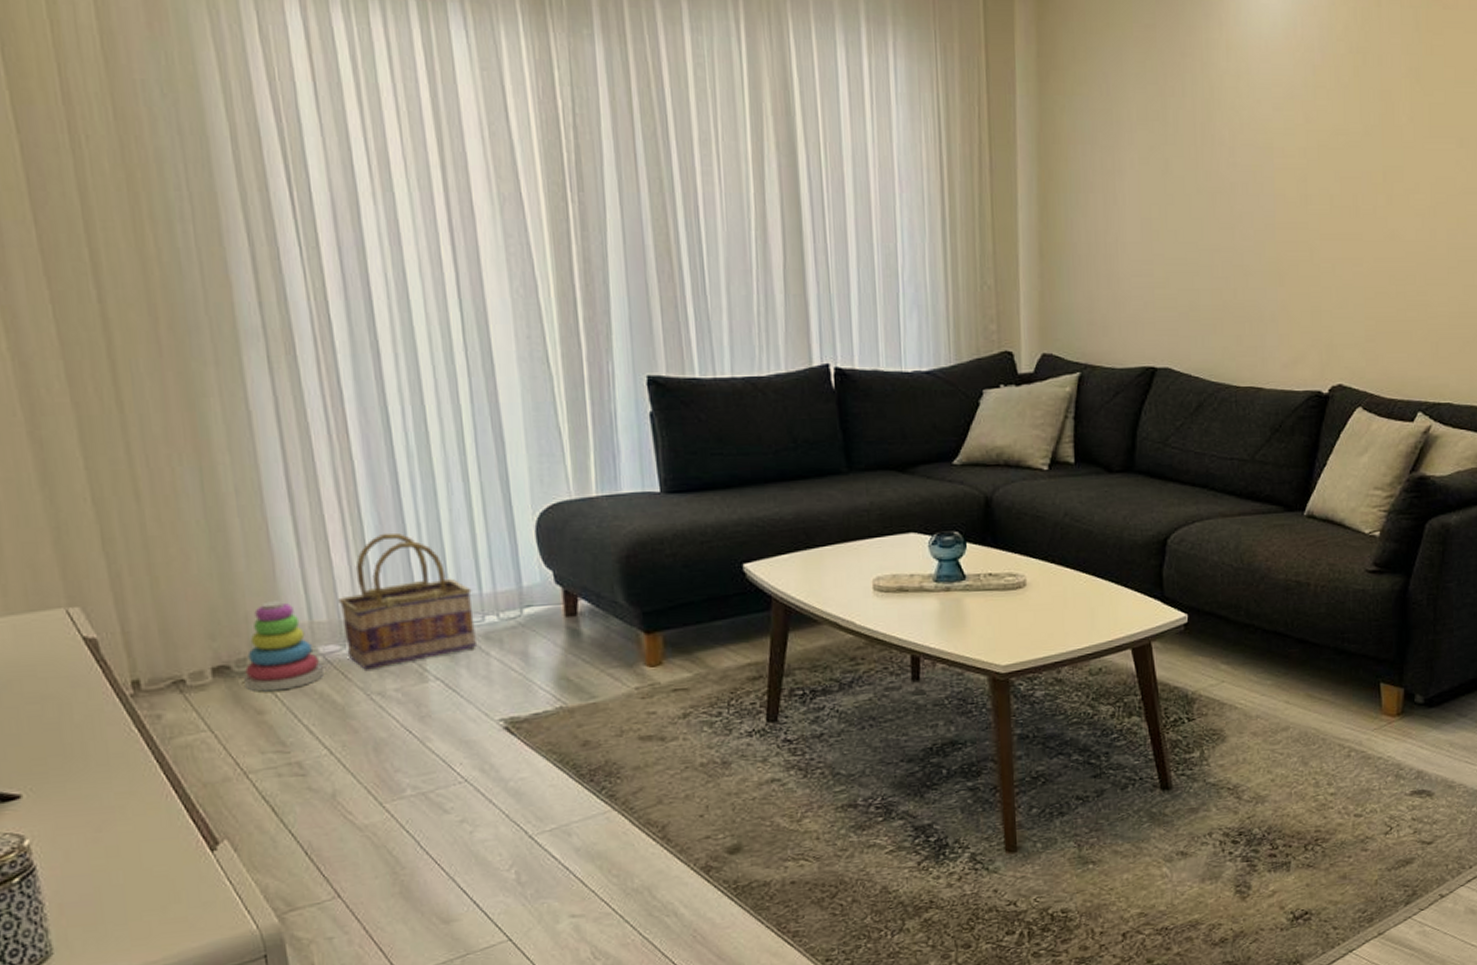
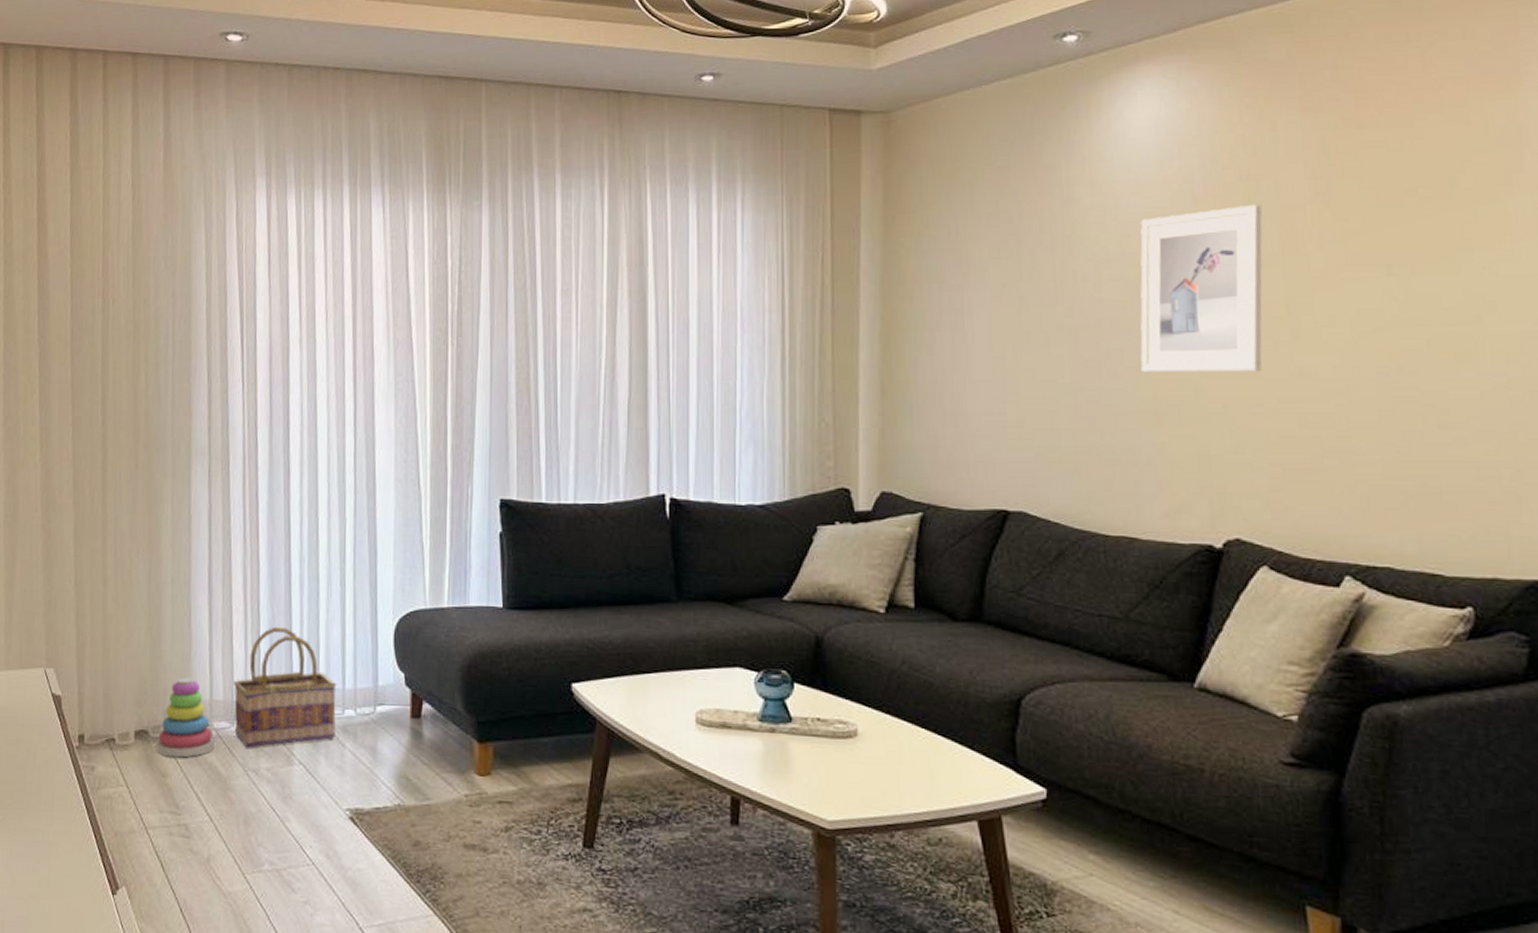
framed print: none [1267,76,1367,235] -> present [1140,204,1262,373]

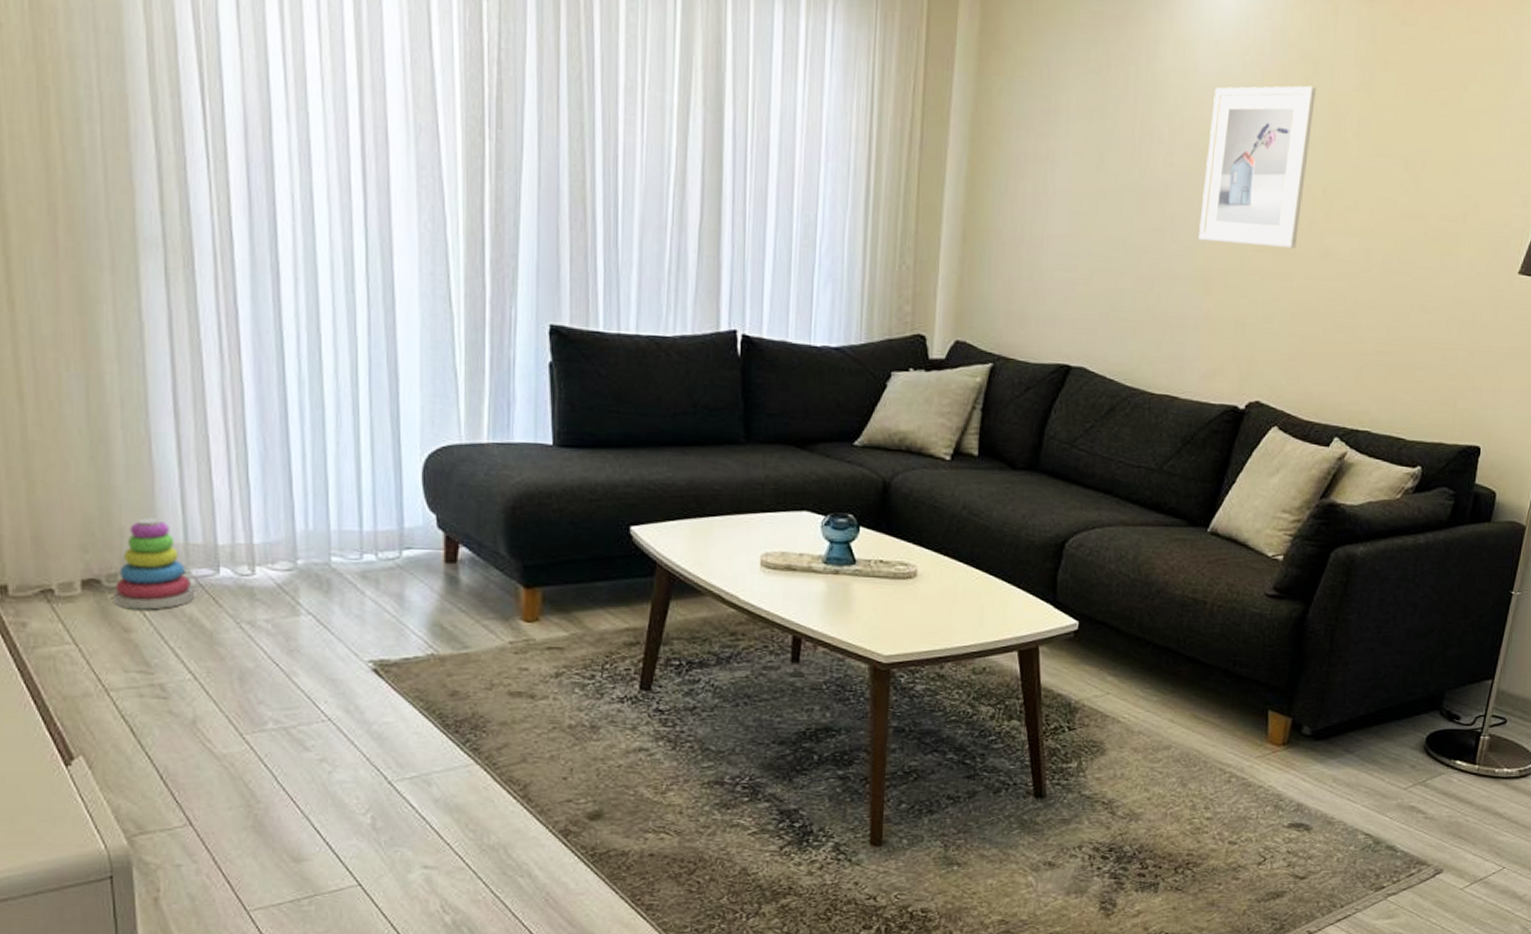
basket: present [233,626,337,748] -> none [216,459,352,598]

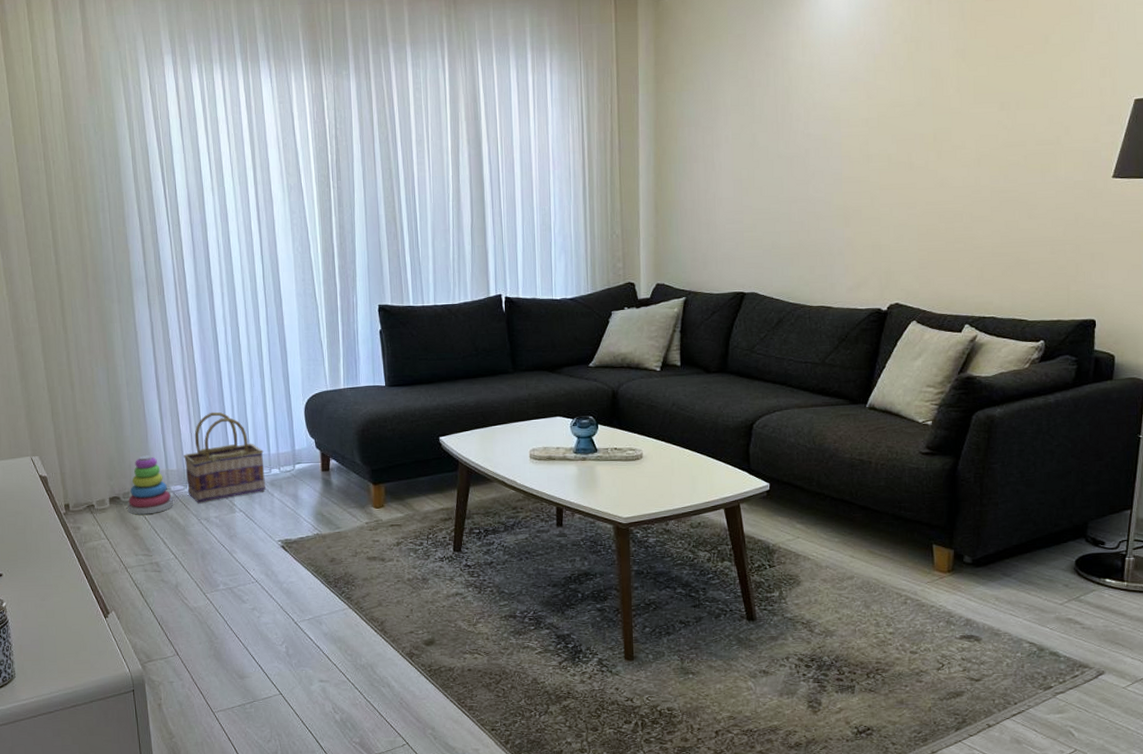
basket: none [216,459,352,598] -> present [183,411,266,503]
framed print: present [1198,85,1316,249] -> none [835,59,920,188]

